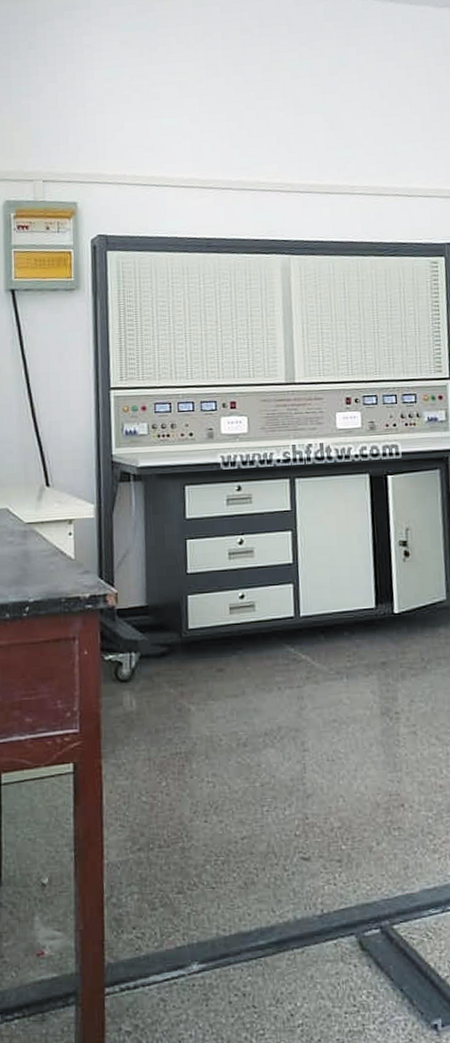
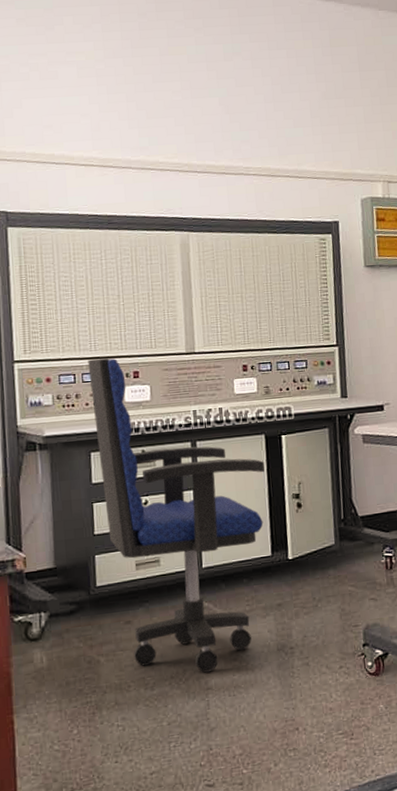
office chair: none [184,387,369,732] -> present [88,358,265,673]

